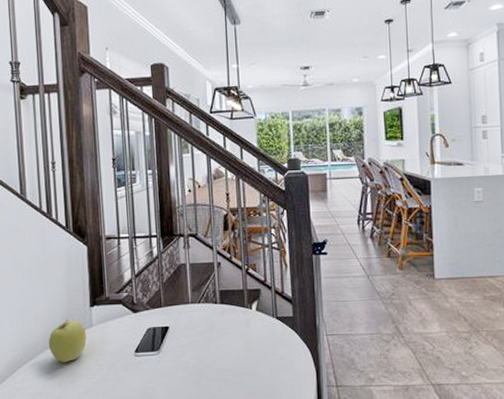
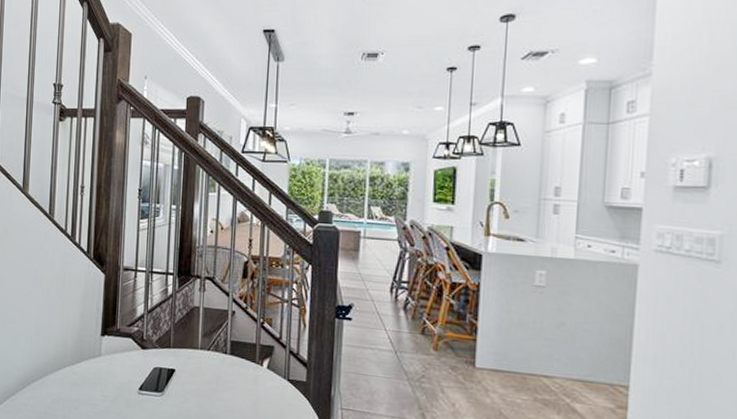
apple: present [48,318,87,363] -> none [58,344,94,388]

